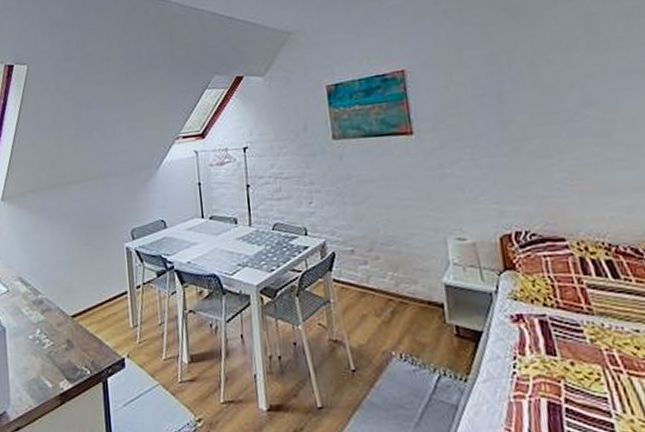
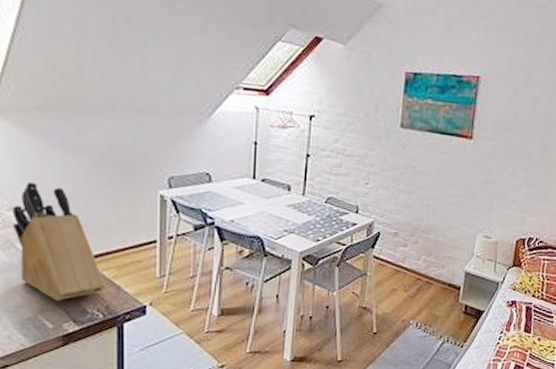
knife block: none [19,252,90,360] -> present [12,181,106,301]

